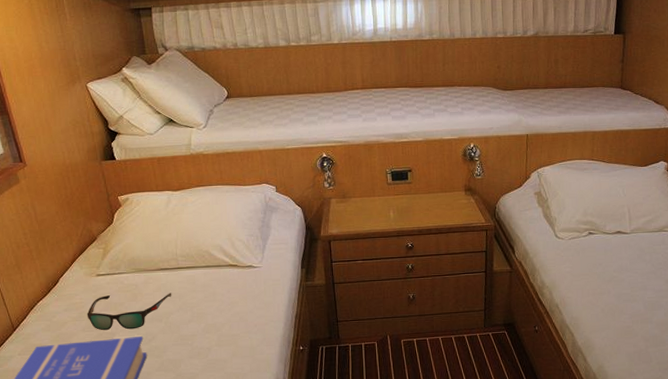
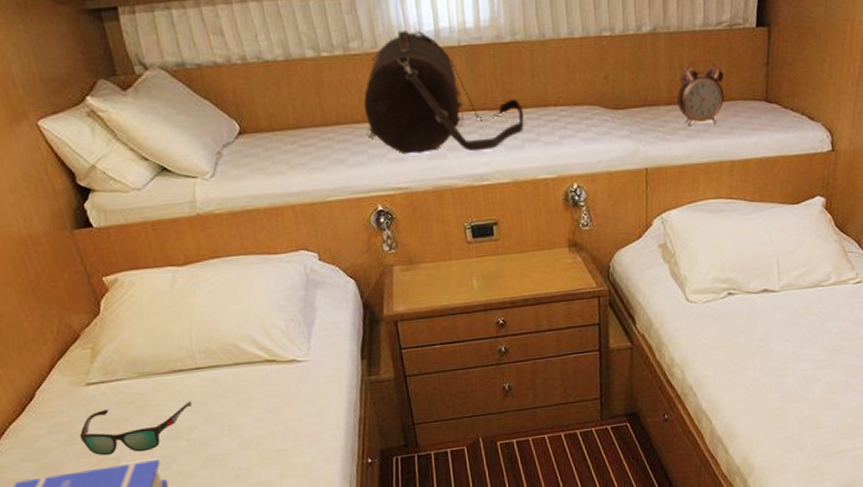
duffel bag: none [318,29,436,117] -> present [363,30,524,154]
alarm clock: none [552,55,589,105] -> present [677,58,725,127]

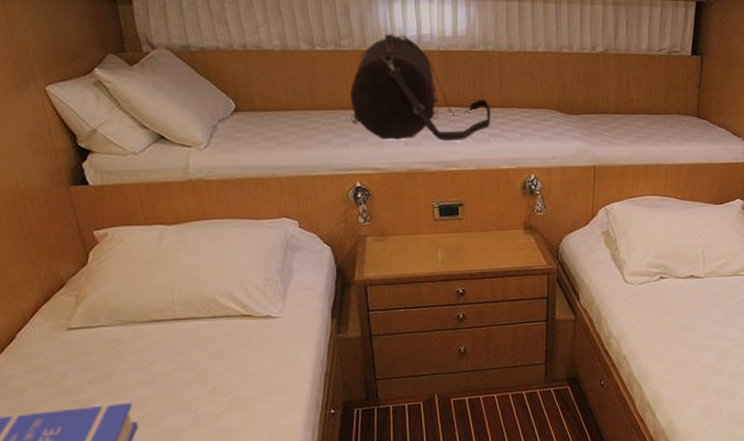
sunglasses: present [79,401,192,456] -> none [55,349,169,397]
alarm clock: present [677,58,725,127] -> none [623,77,663,133]

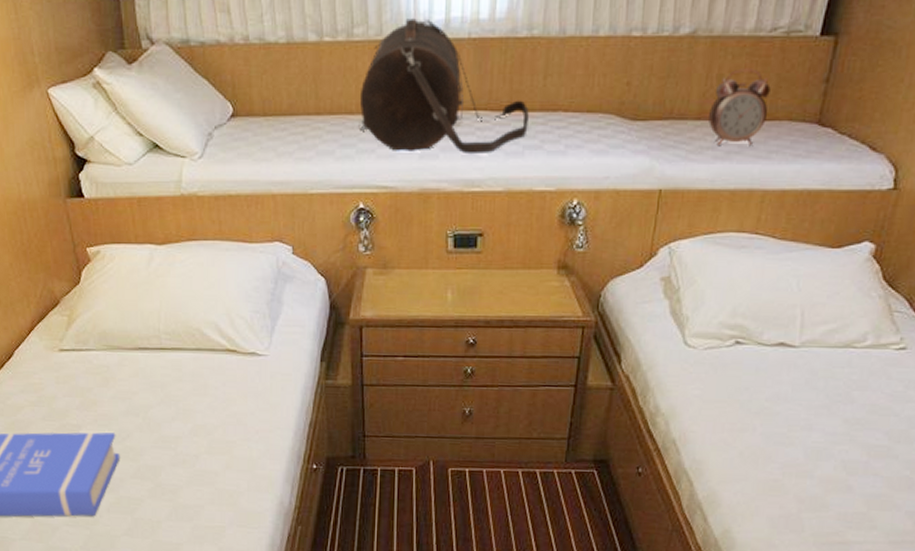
alarm clock: none [623,77,663,133] -> present [709,68,771,147]

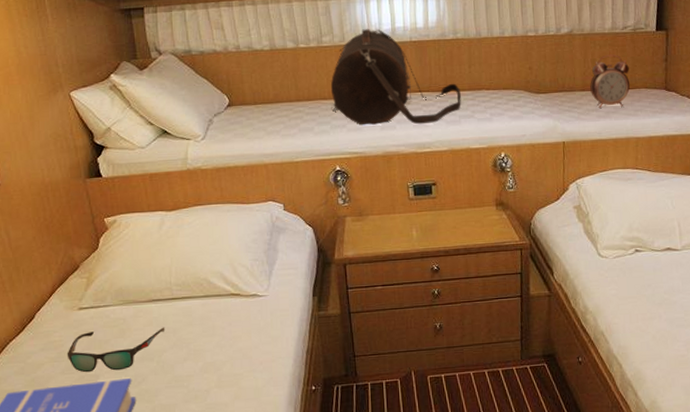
sunglasses: none [47,377,152,423] -> present [67,327,165,373]

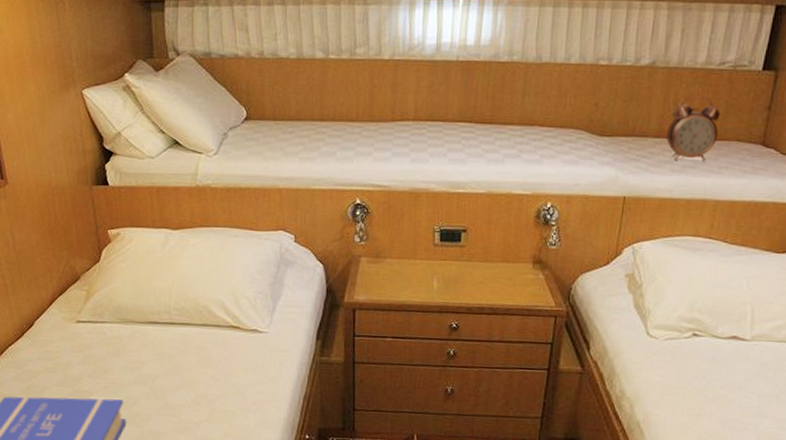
sunglasses: present [67,327,165,373] -> none [62,346,161,390]
duffel bag: present [330,29,461,125] -> none [358,42,509,161]

